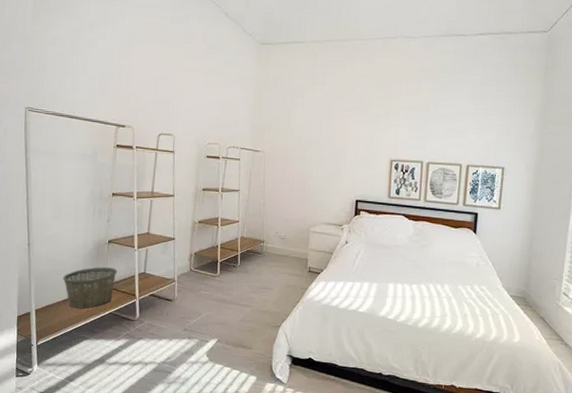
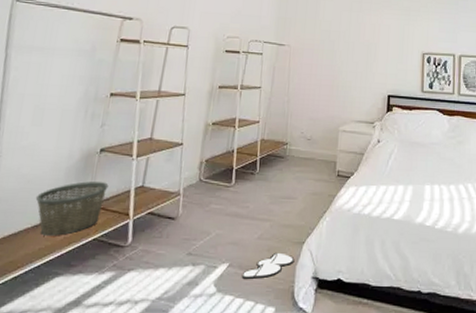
slippers: none [228,333,272,353] -> present [241,252,295,279]

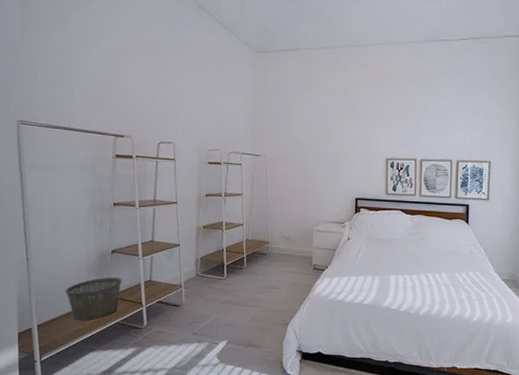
slippers: present [241,252,295,279] -> none [238,331,282,352]

